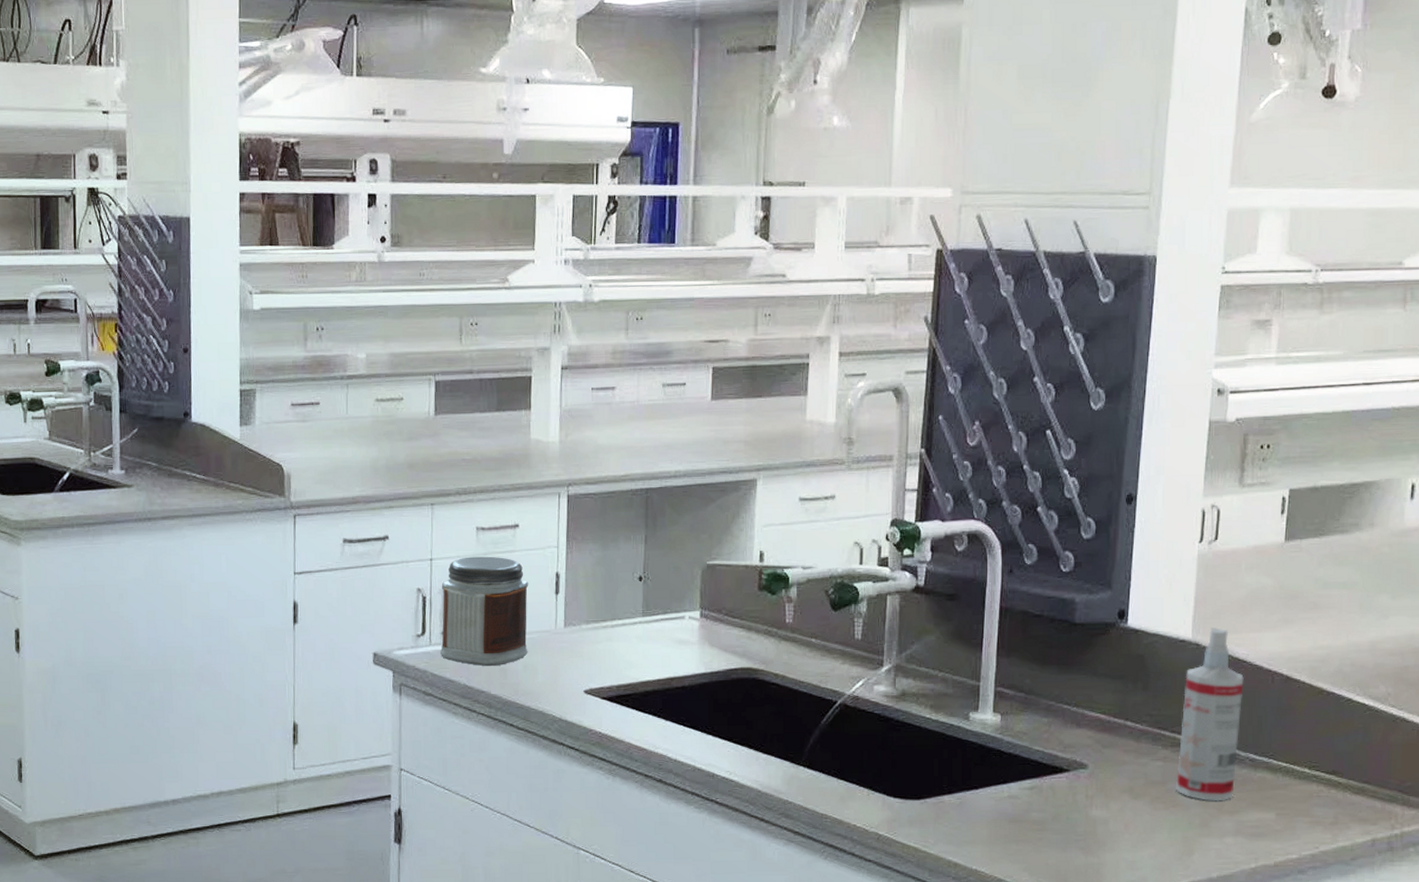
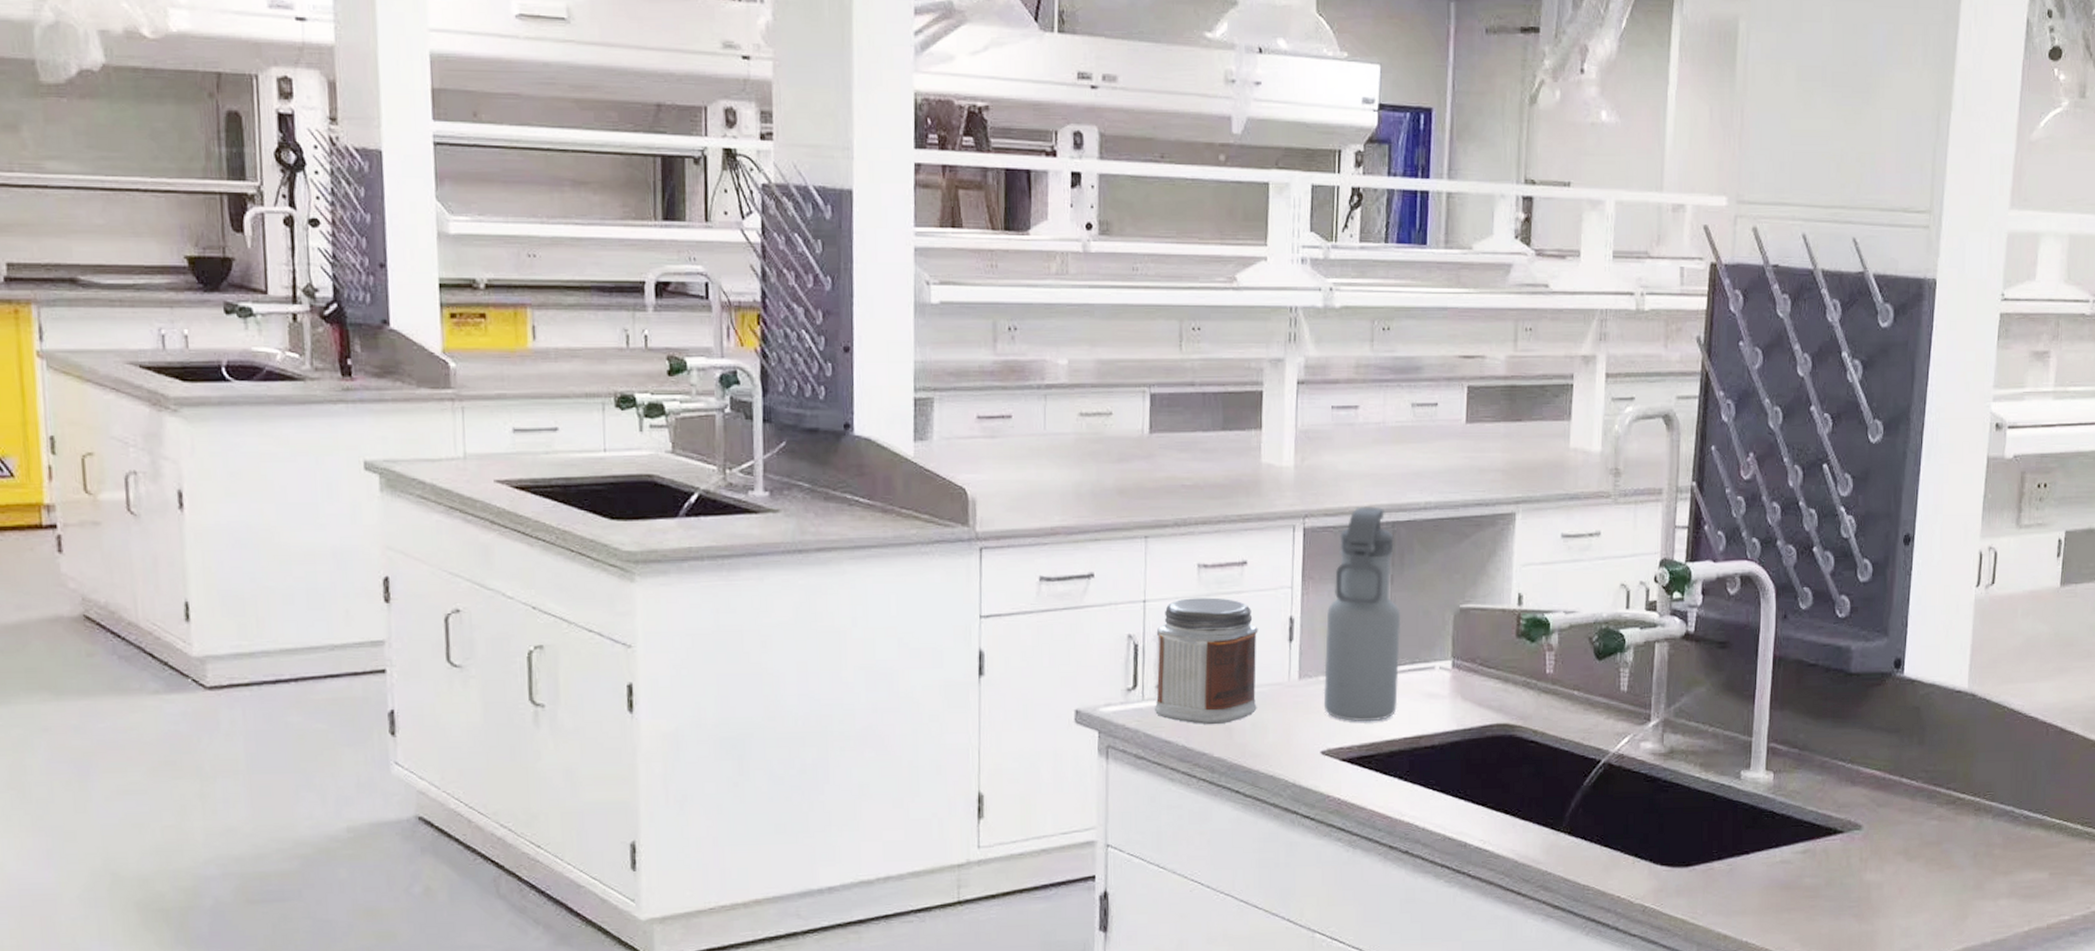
water bottle: none [586,475,654,664] -> present [1323,506,1400,721]
spray bottle: present [1176,627,1244,801] -> none [1951,677,2019,862]

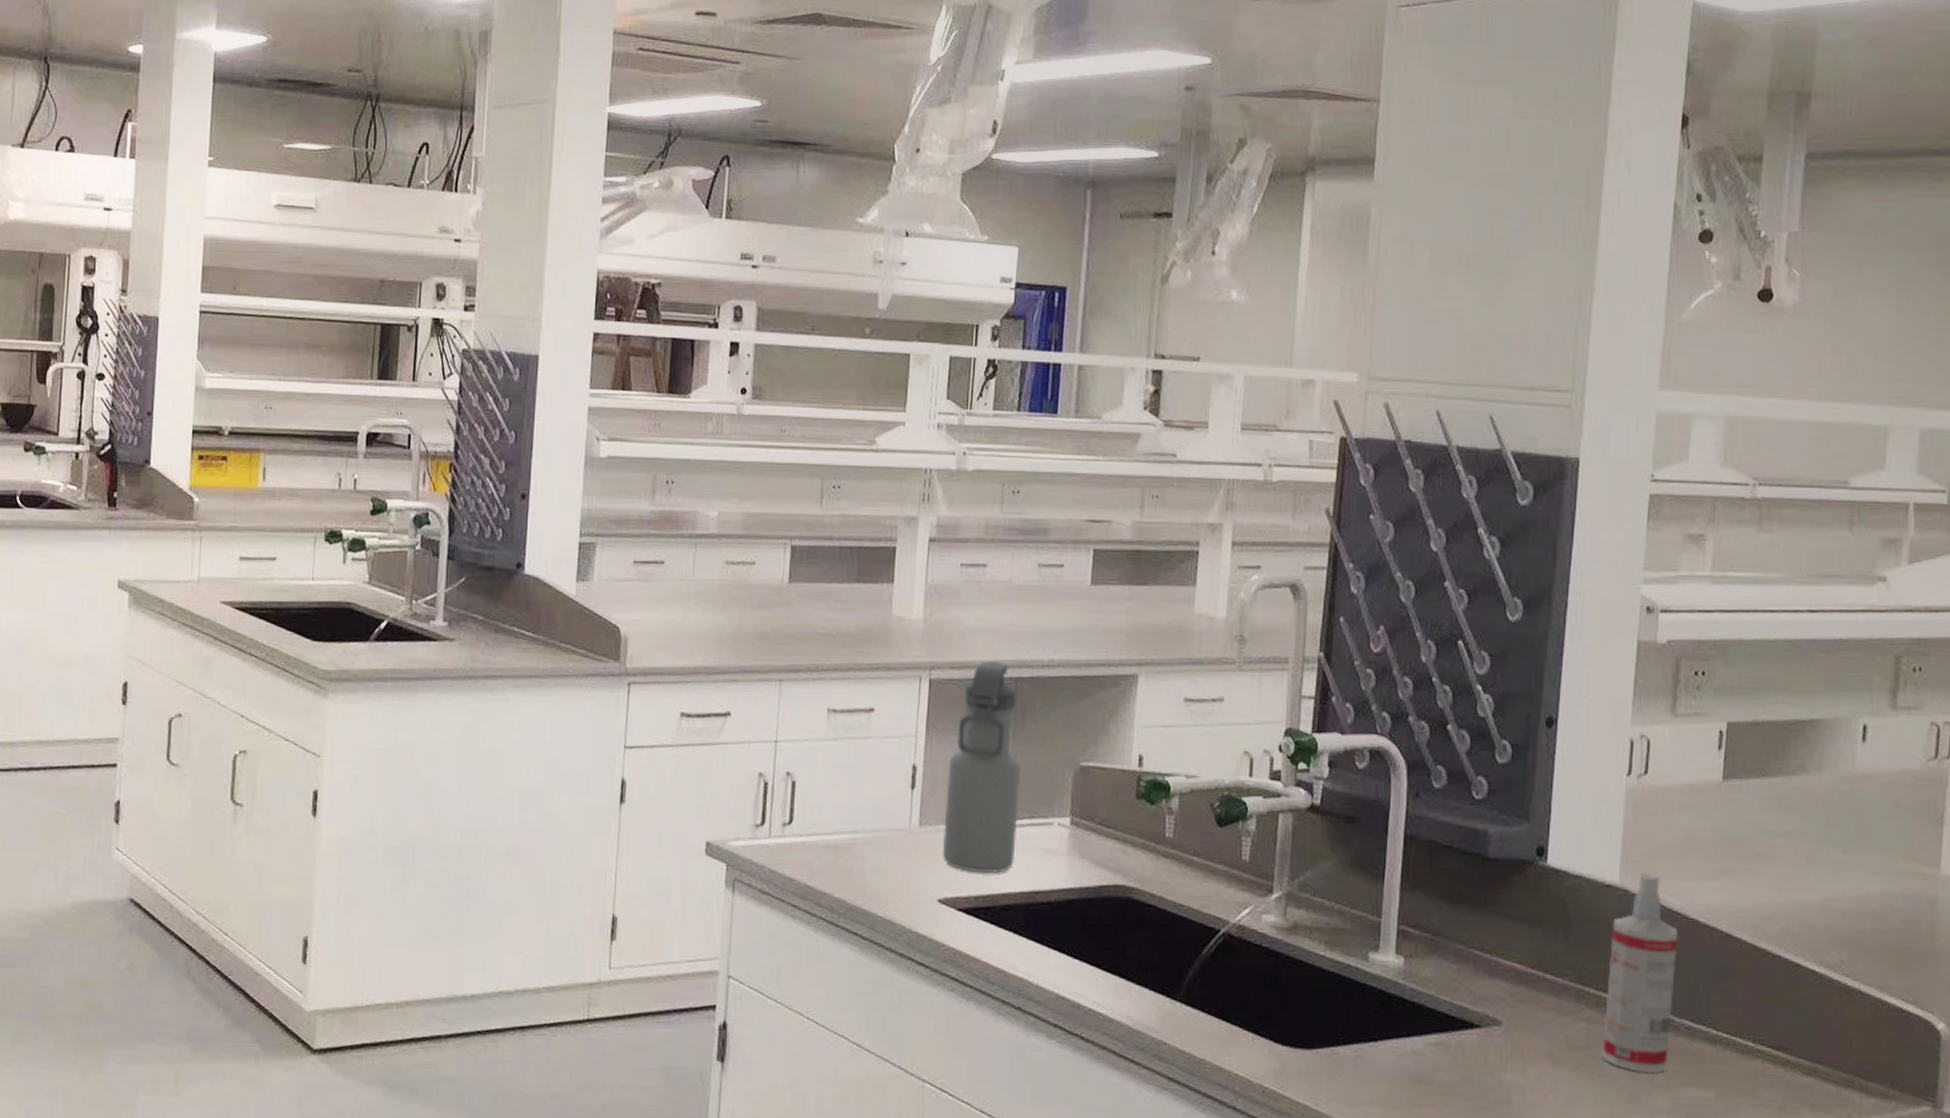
jar: present [1154,597,1258,725] -> none [779,741,882,866]
spray bottle: none [1951,677,2019,862] -> present [1602,873,1678,1074]

